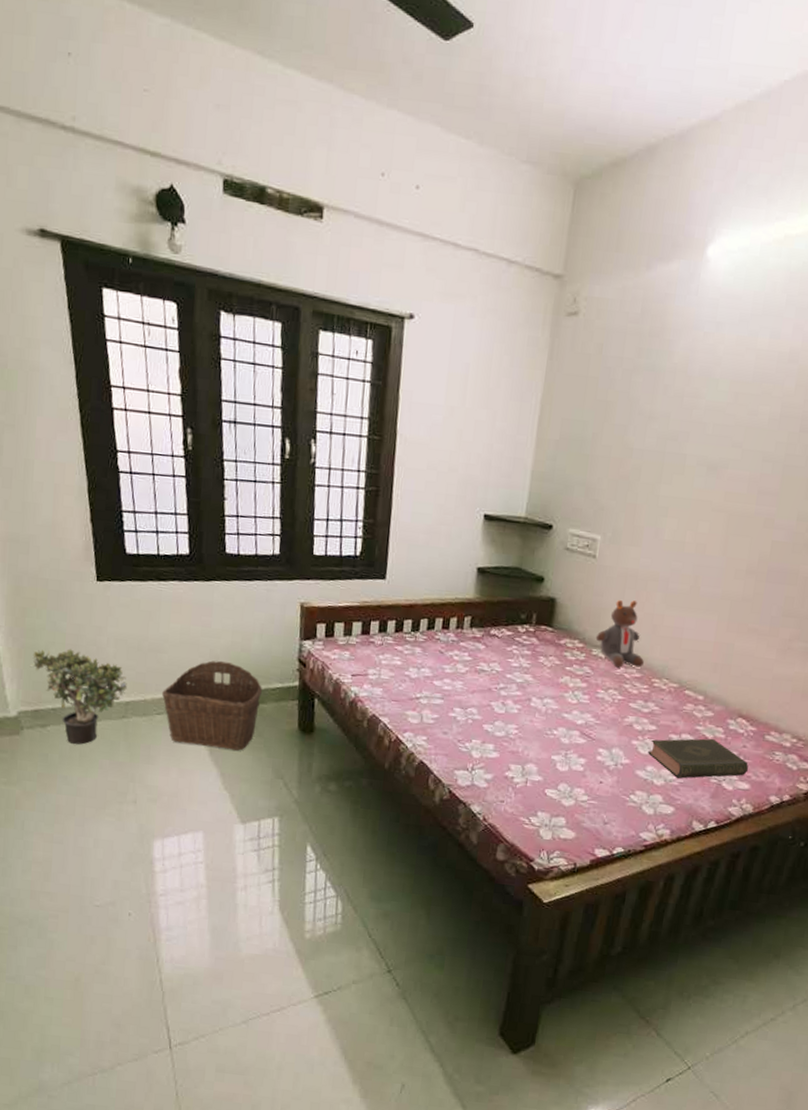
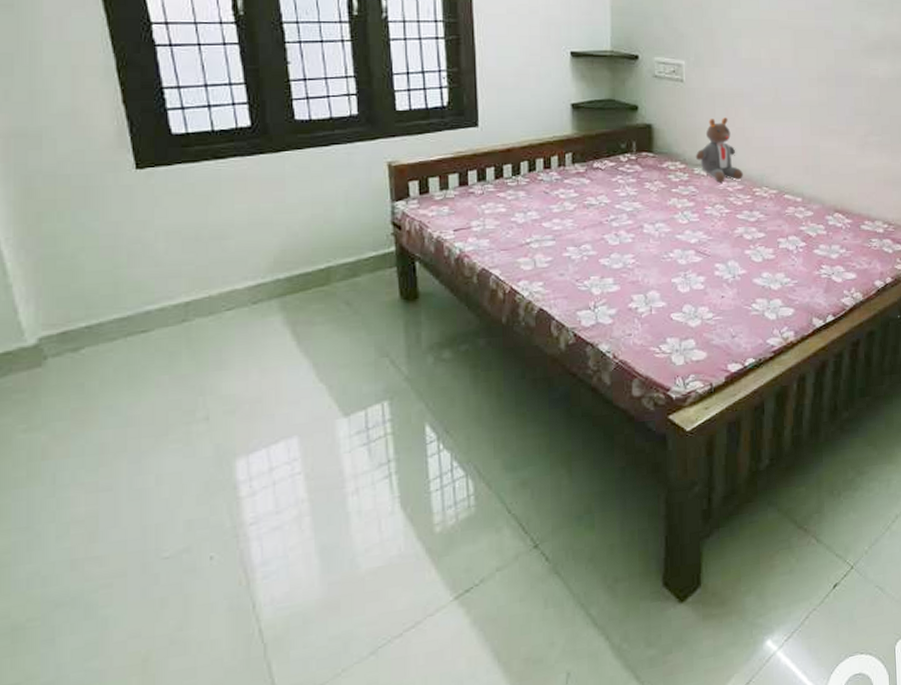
potted plant: present [29,649,127,745] -> none [51,252,185,364]
wicker basket: present [161,660,262,751] -> none [230,237,353,339]
book: present [648,738,748,779] -> none [761,236,852,279]

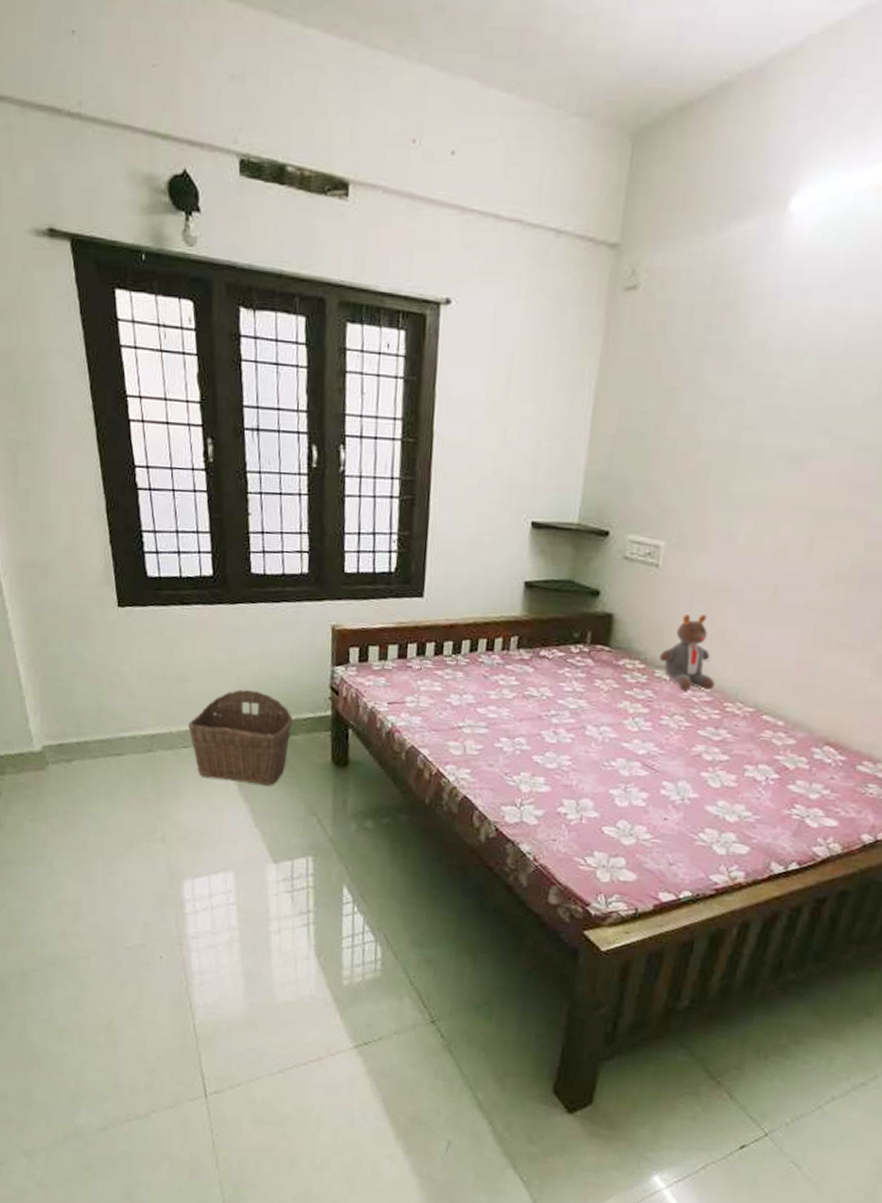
wicker basket: none [230,237,353,339] -> present [187,689,293,786]

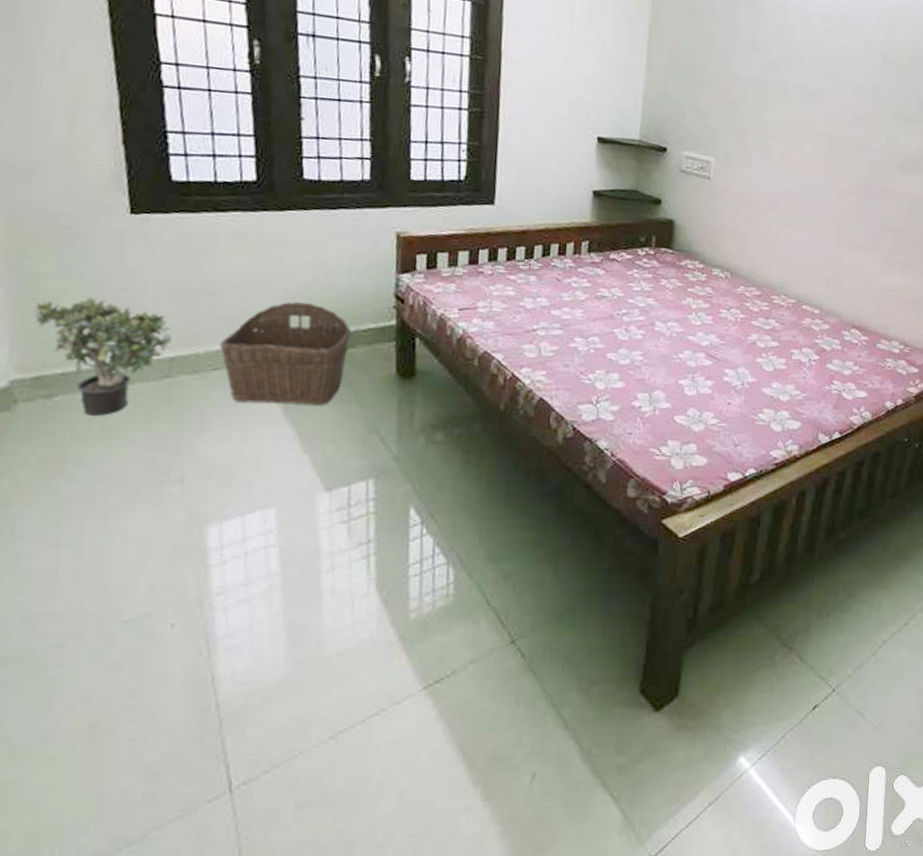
potted plant: none [52,679,152,780] -> present [29,297,172,416]
teddy bear: present [658,614,716,691] -> none [715,220,763,287]

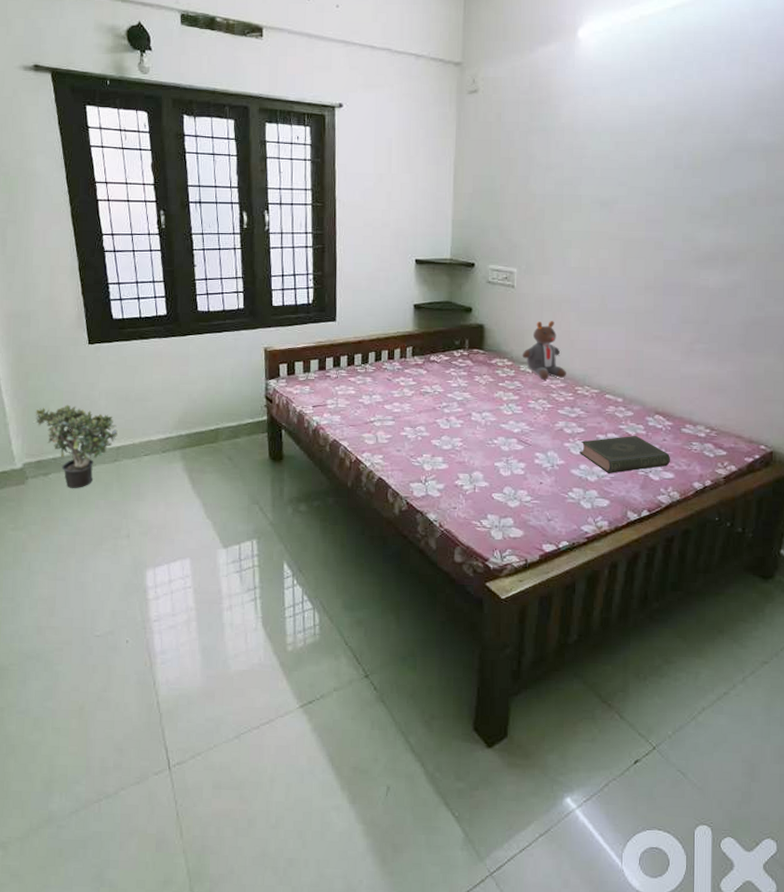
wicker basket: present [219,301,351,405] -> none [147,403,235,482]
teddy bear: none [715,220,763,287] -> present [522,321,567,380]
book: none [772,350,864,392] -> present [580,435,670,473]

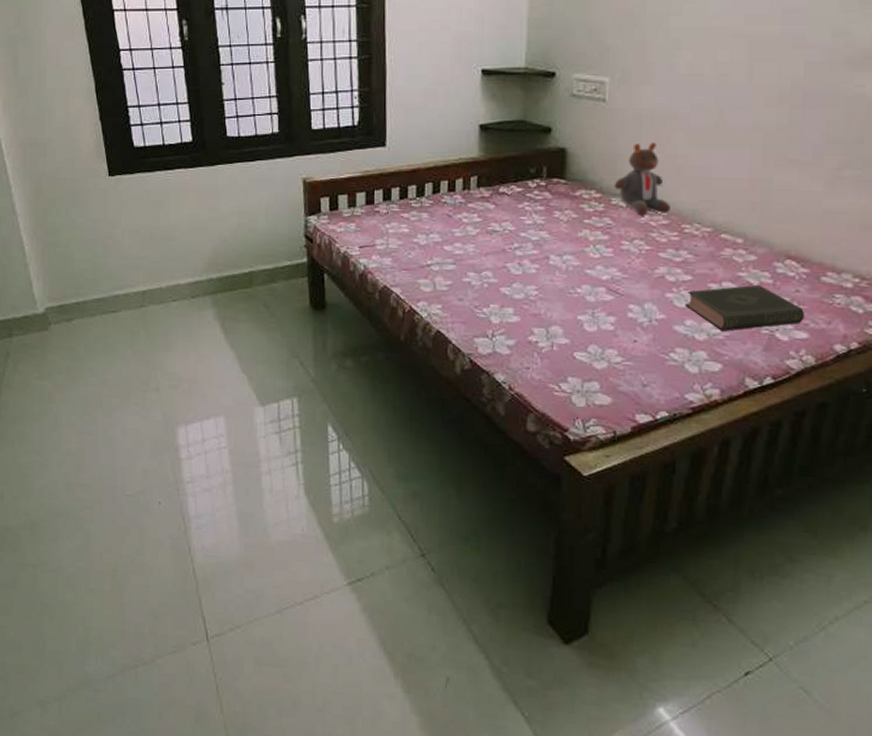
potted plant: present [32,404,118,488] -> none [53,243,143,336]

